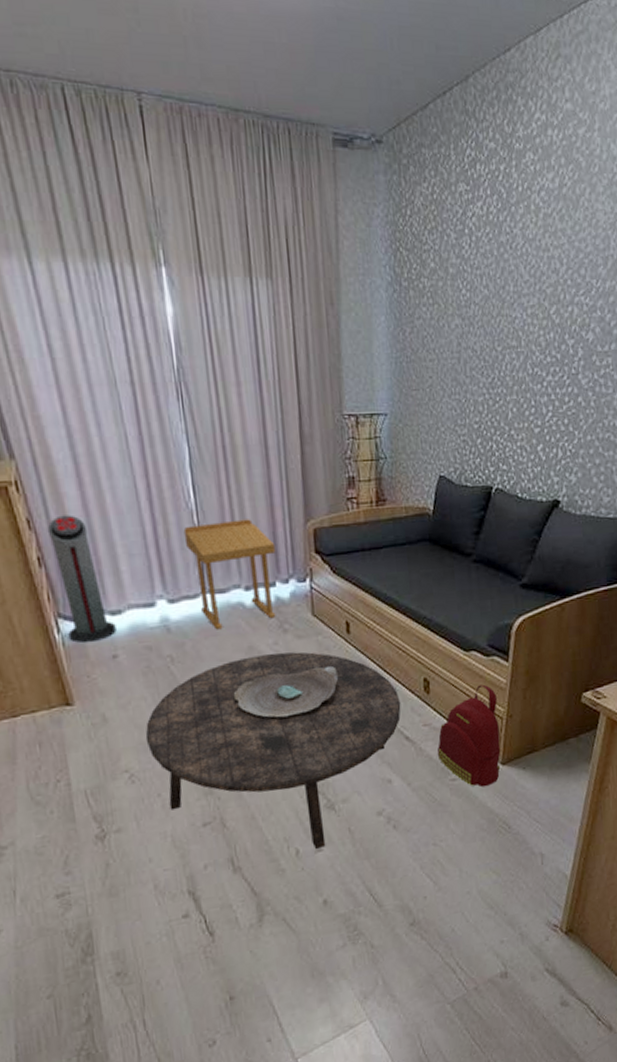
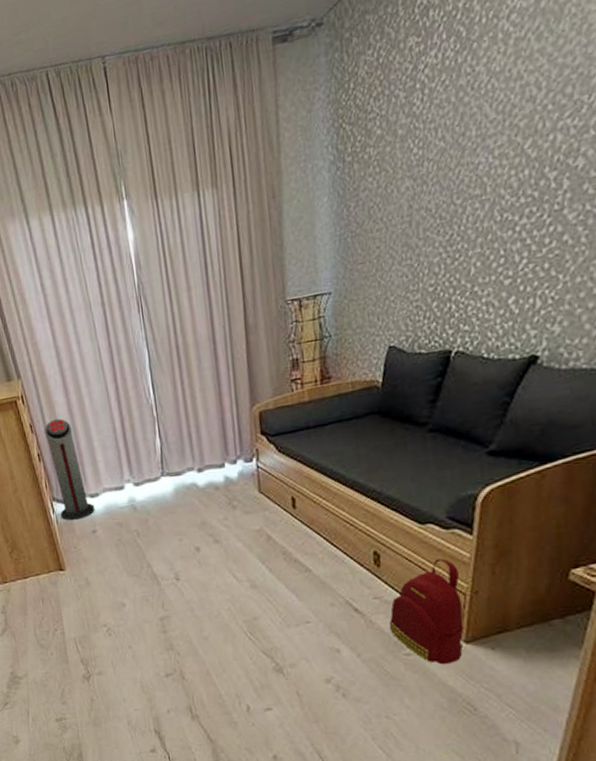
coffee table: present [145,652,401,850] -> none [118,526,350,709]
side table: present [183,519,276,630] -> none [145,408,226,508]
decorative bowl: present [234,666,339,718] -> none [190,540,286,586]

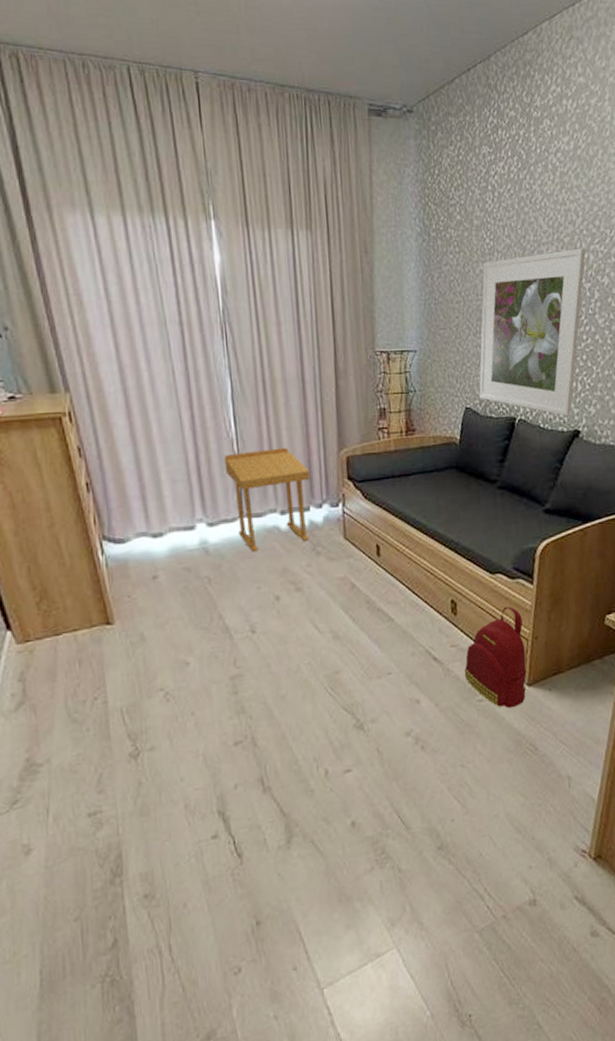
air purifier: present [44,418,95,521] -> none [97,443,158,565]
side table: none [145,408,226,508] -> present [224,447,311,552]
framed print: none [405,127,551,341] -> present [479,248,586,416]

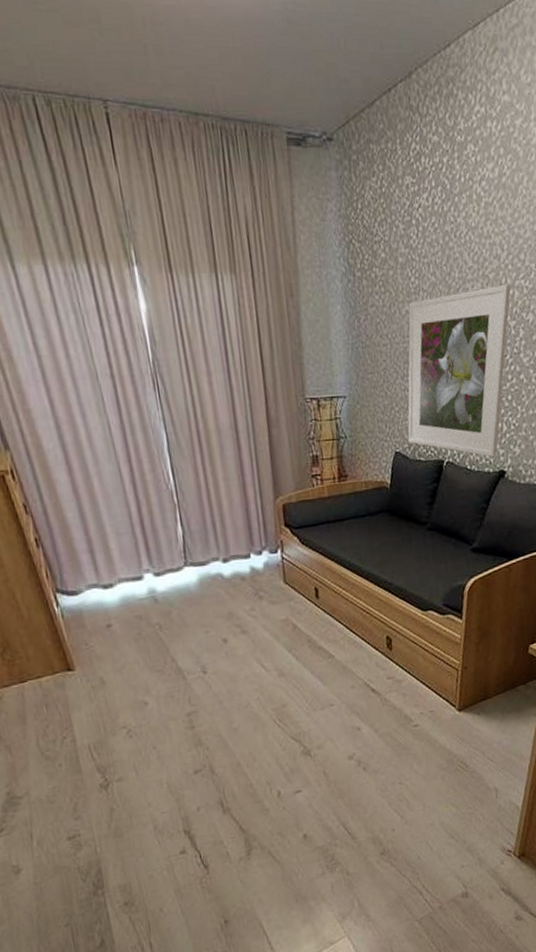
side table: present [224,447,311,552] -> none [165,497,252,599]
backpack: present [464,606,527,709] -> none [400,640,458,732]

